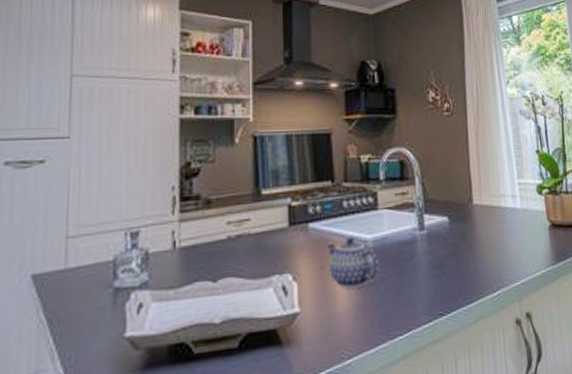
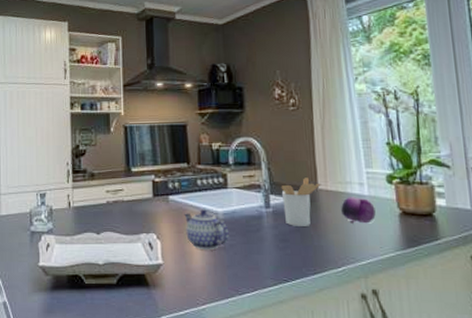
utensil holder: none [435,192,476,249] -> present [281,177,321,226]
fruit: none [495,211,528,241] -> present [341,197,376,224]

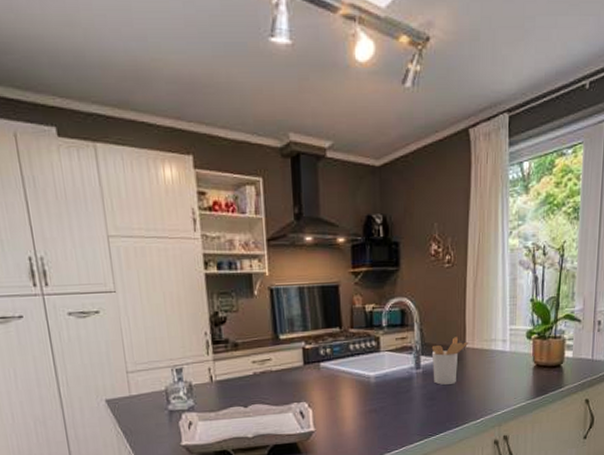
teapot: present [184,209,229,249] -> none [336,374,380,414]
fruit: present [341,197,376,224] -> none [485,353,514,379]

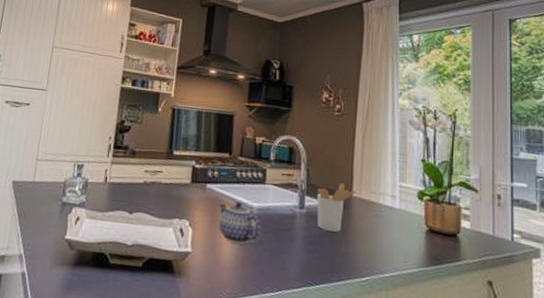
teapot: none [336,374,380,414] -> present [218,202,261,244]

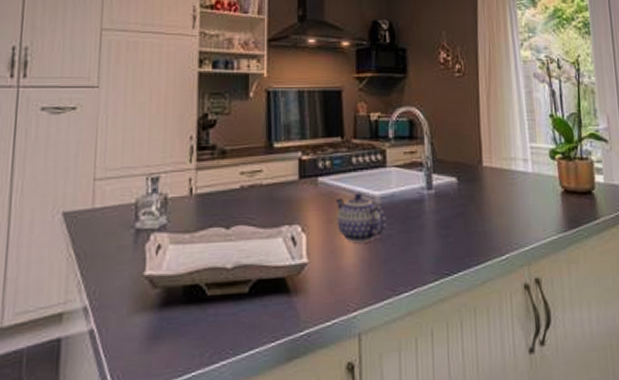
utensil holder: present [316,183,356,232] -> none [444,153,486,210]

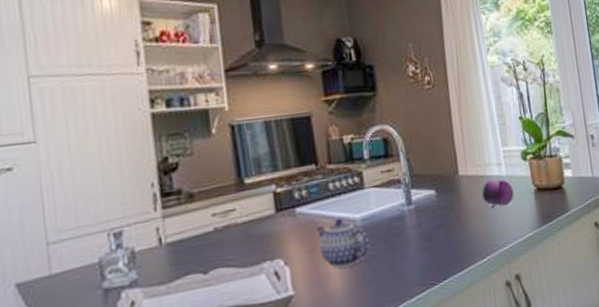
fruit: none [505,175,539,205] -> present [482,179,514,209]

